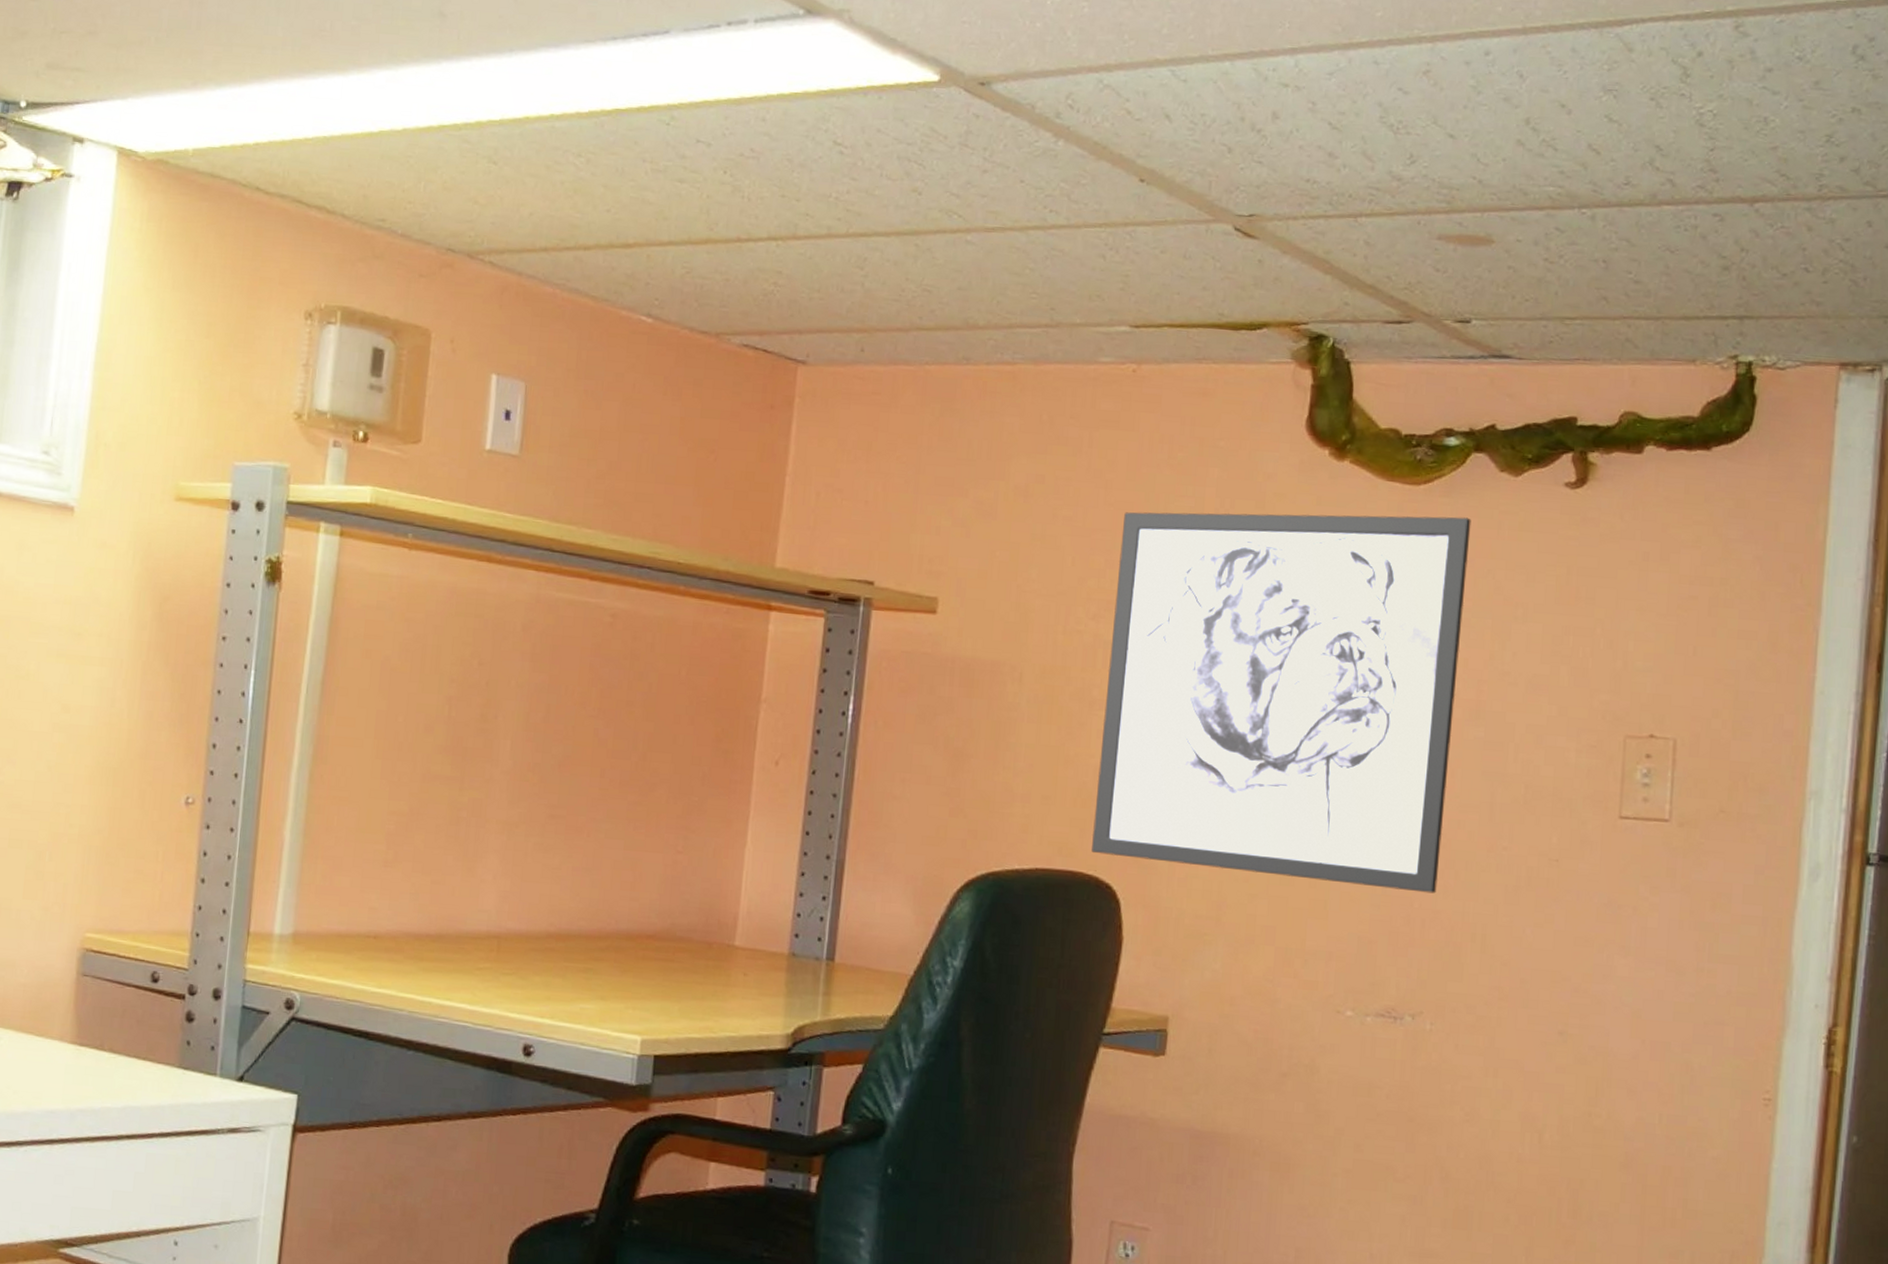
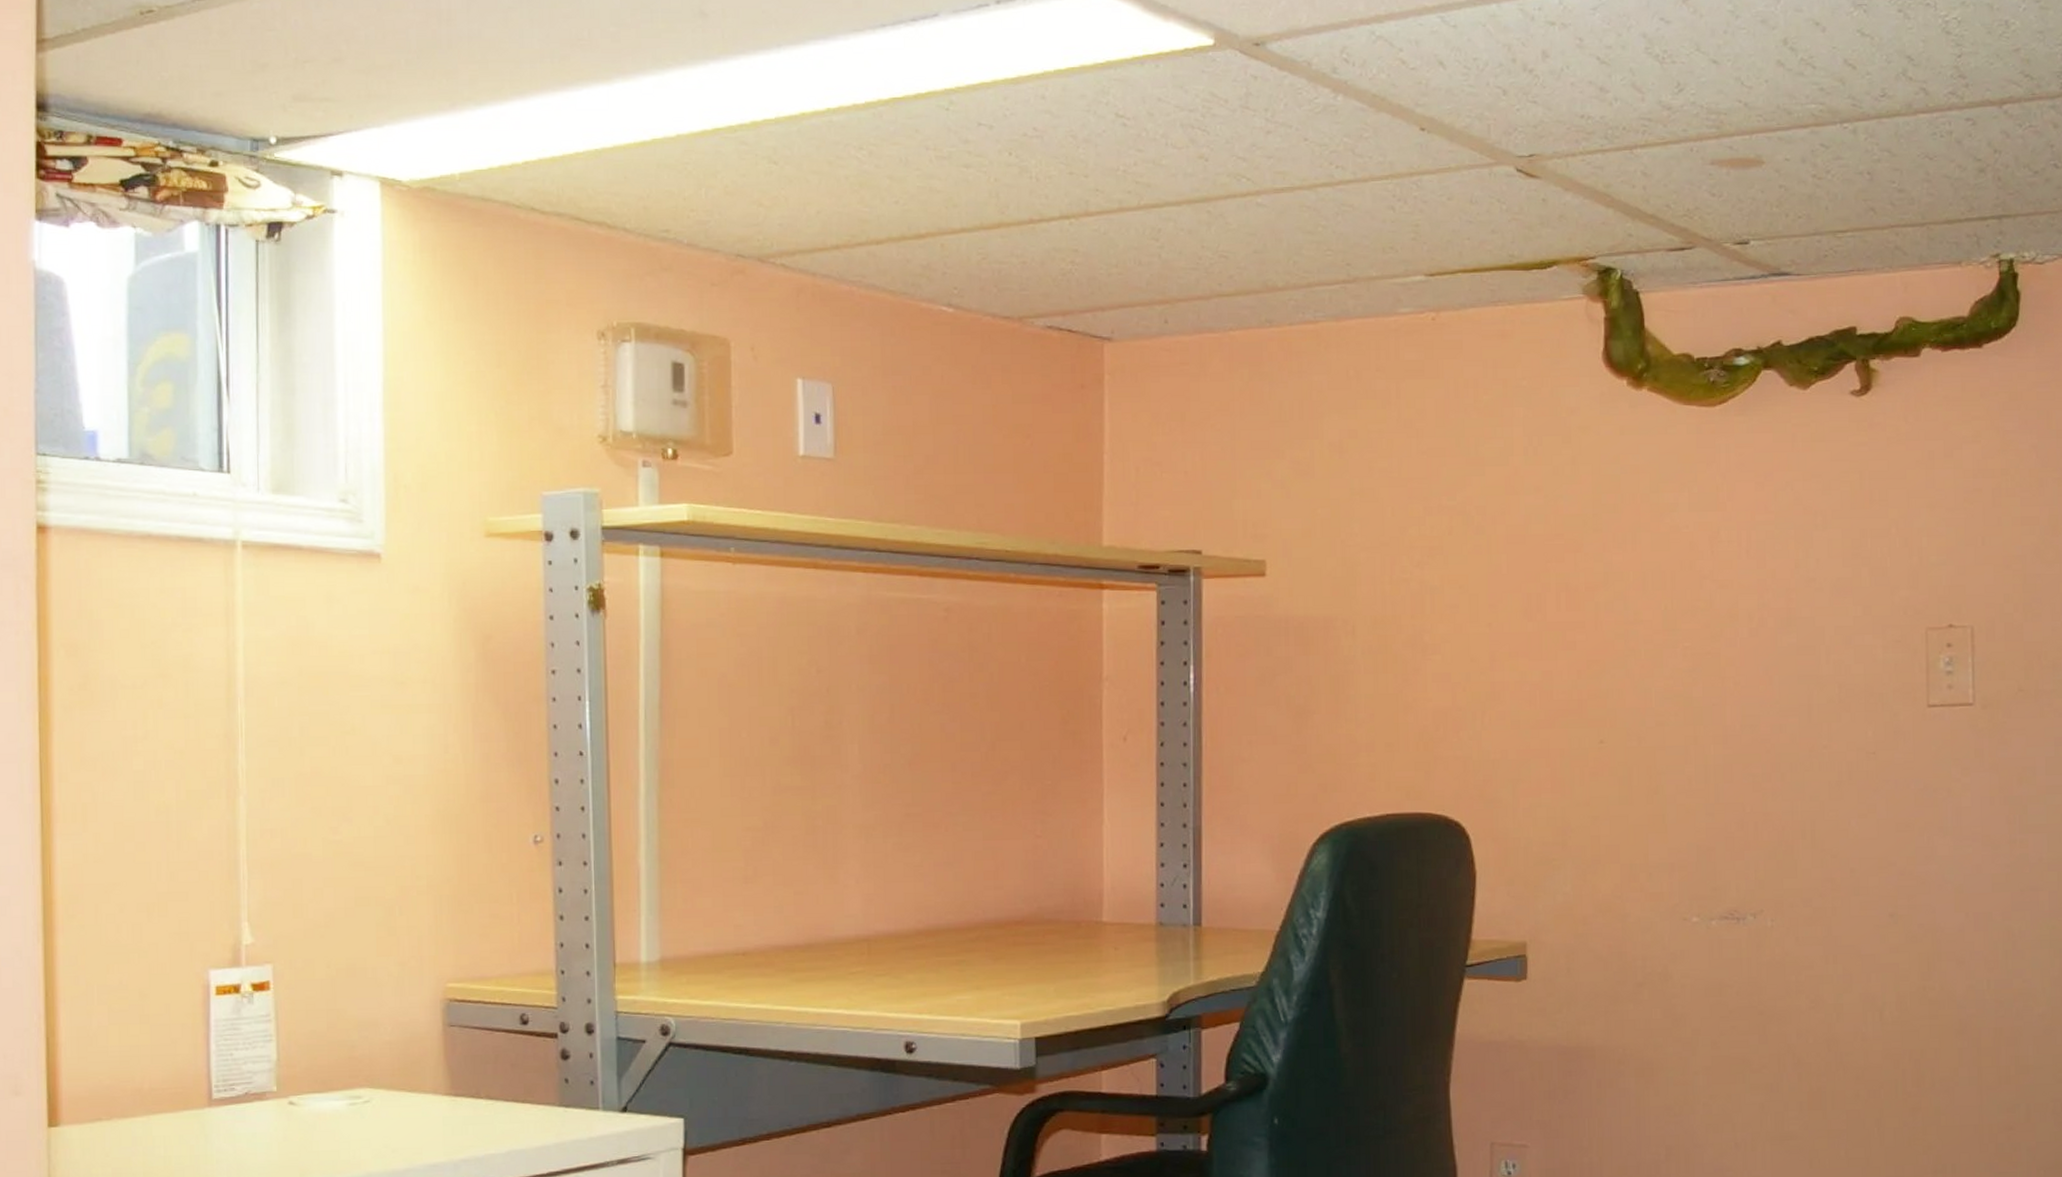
wall art: present [1092,512,1471,894] -> none [1437,433,1767,797]

